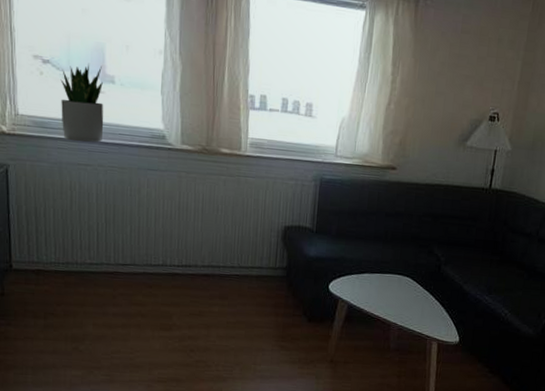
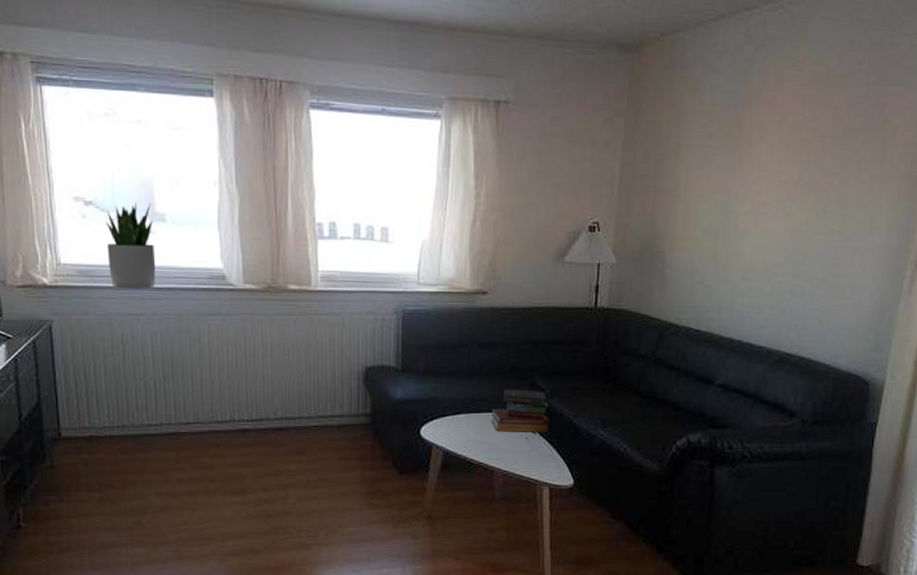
books: none [391,254,444,295] -> present [491,389,550,433]

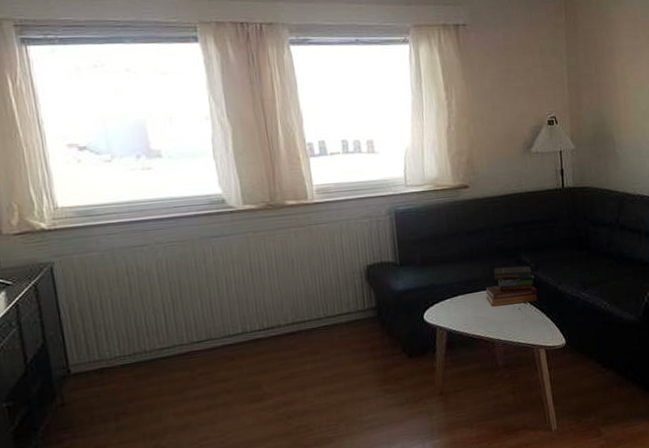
planter: present [105,201,156,290] -> none [101,141,156,224]

